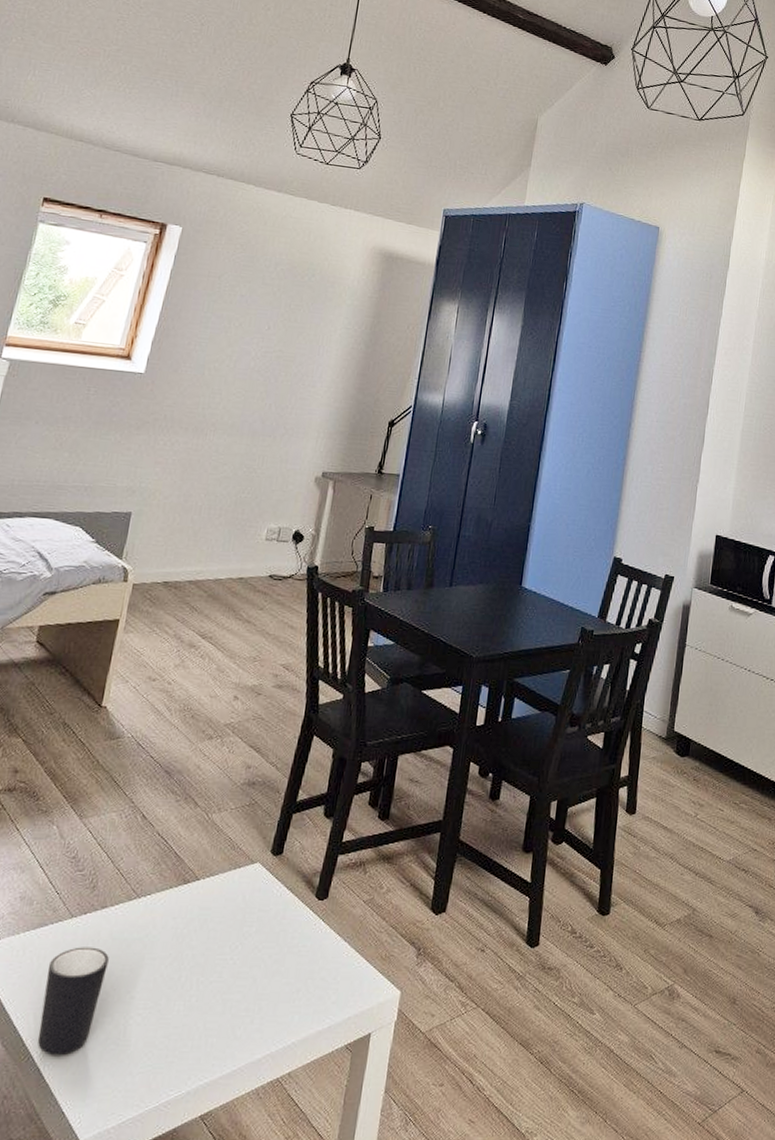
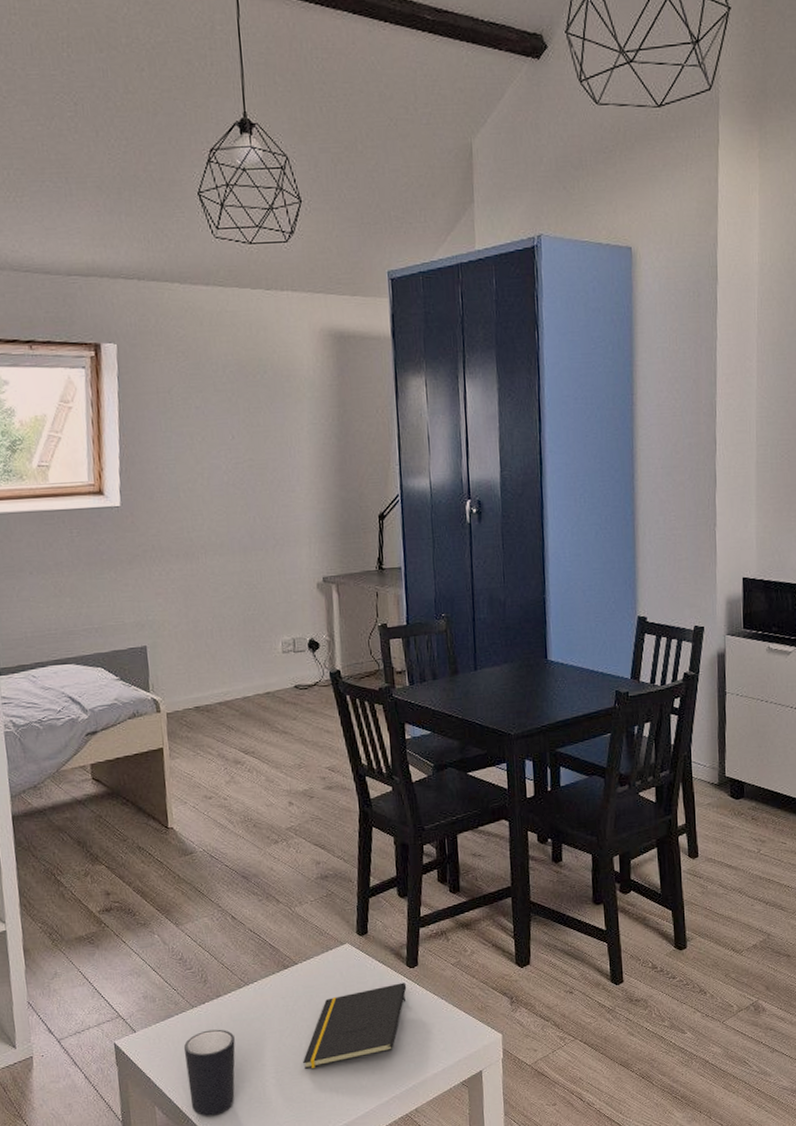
notepad: none [176,916,311,1010] -> present [303,982,407,1070]

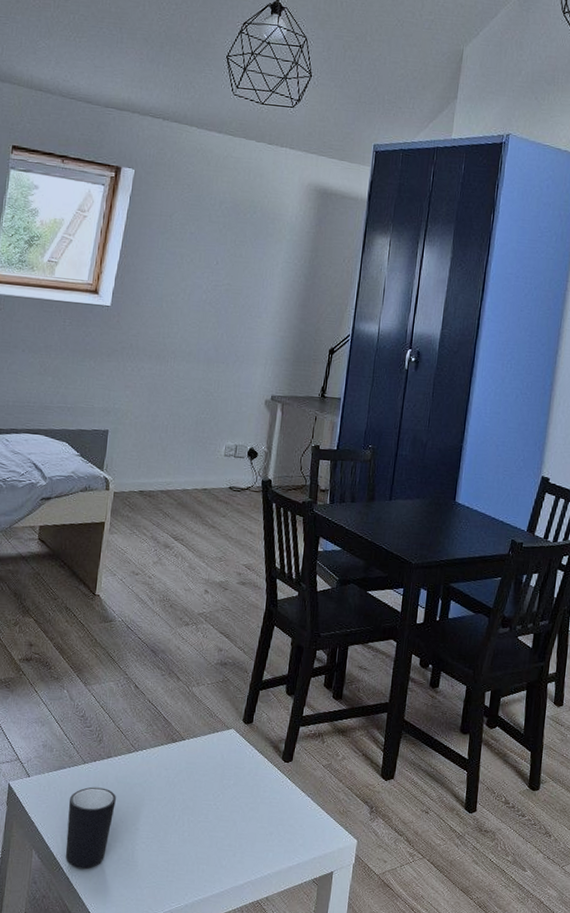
notepad: present [303,982,407,1070] -> none [172,774,279,841]

